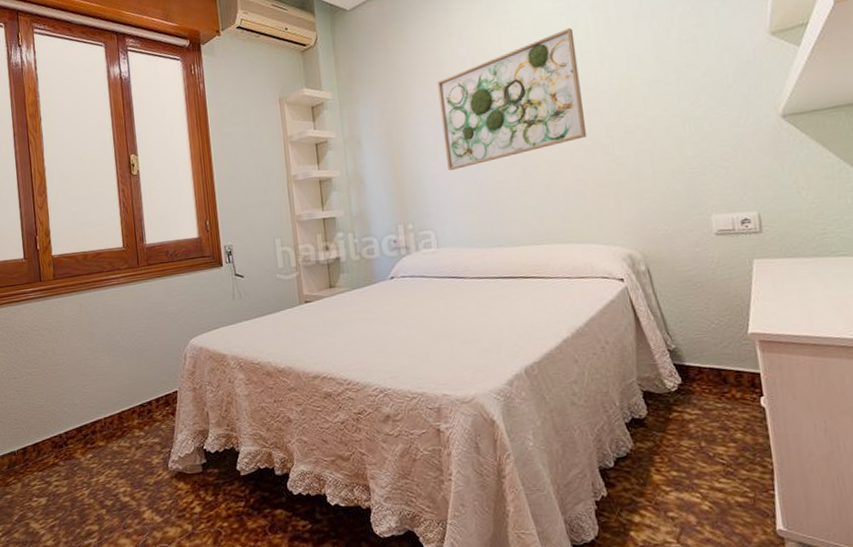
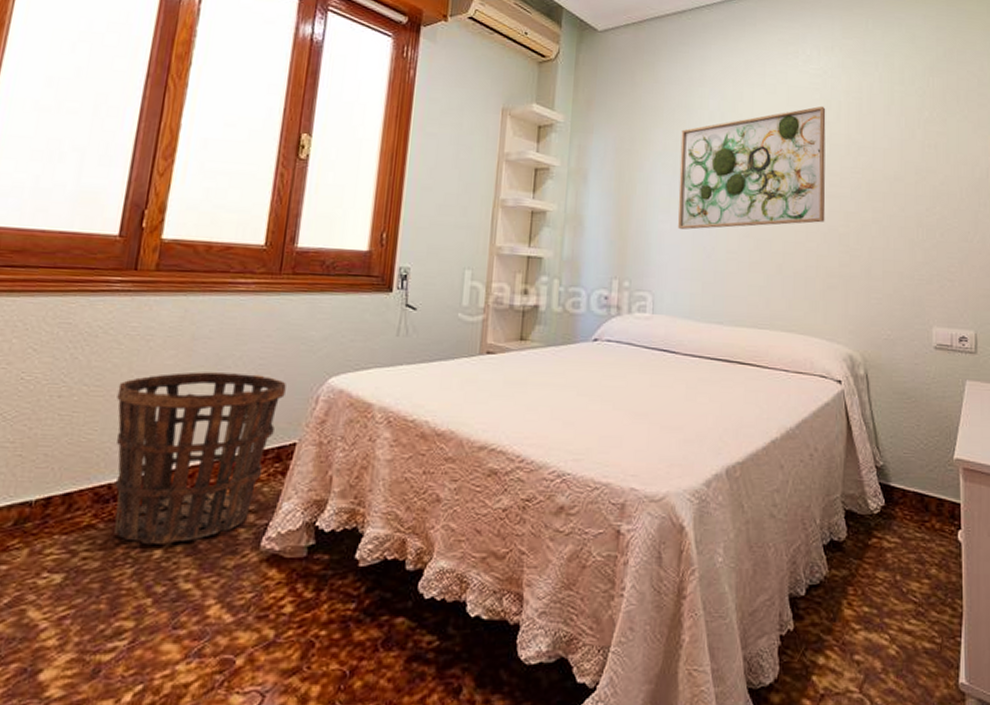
basket: none [49,344,162,474] -> present [114,371,286,545]

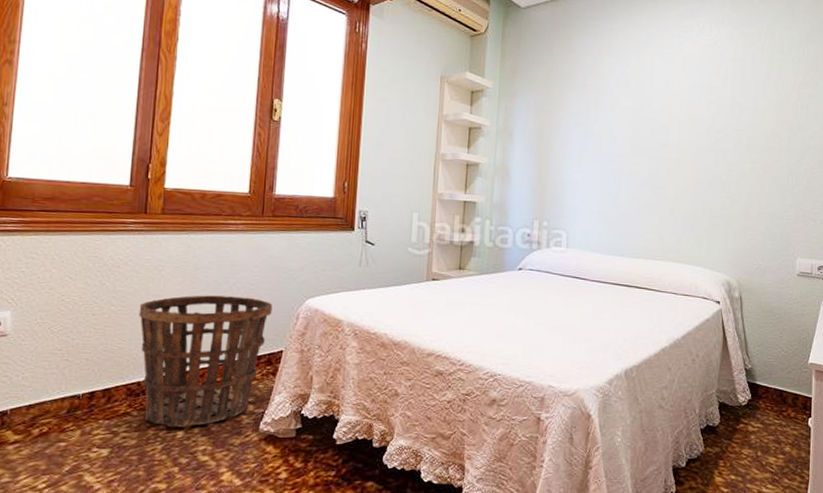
wall art: present [678,106,826,230] -> none [588,72,715,179]

